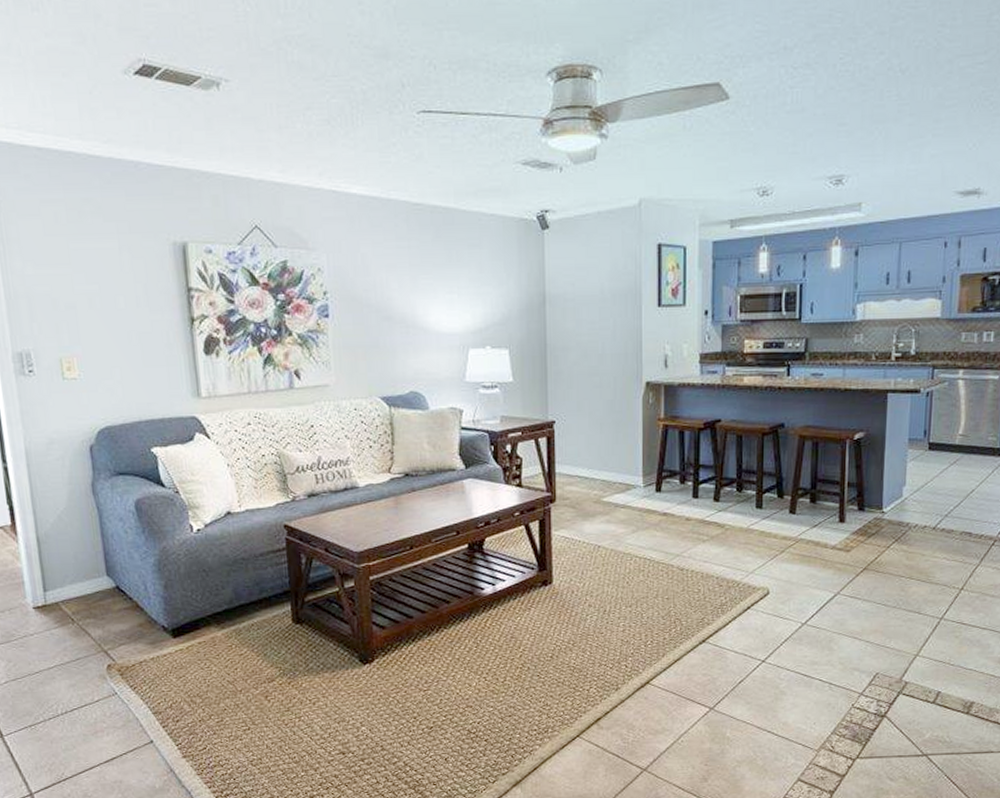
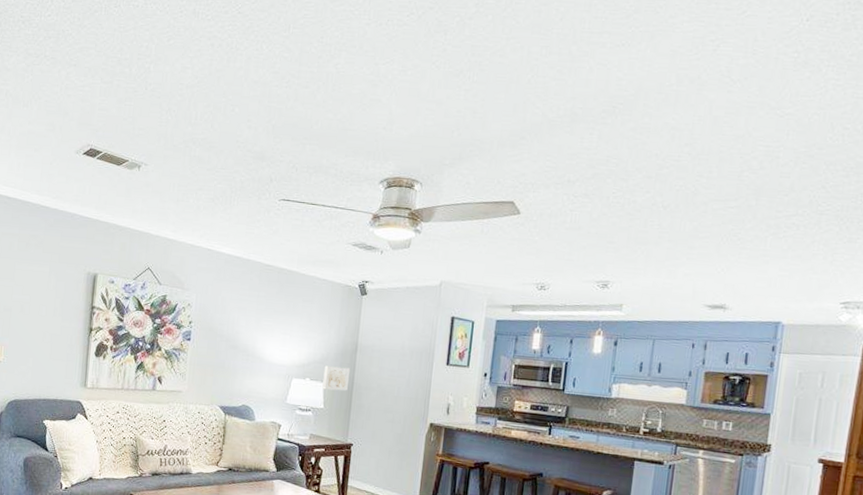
wall art: none [507,326,541,358] -> present [322,365,351,391]

